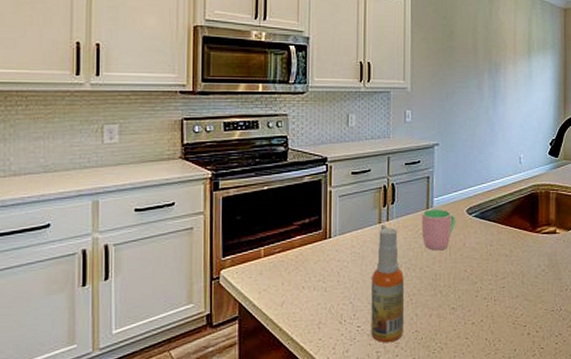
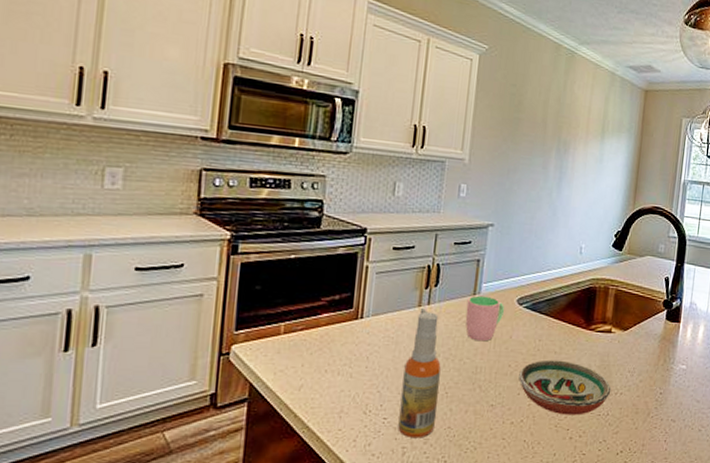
decorative bowl: none [475,262,562,313] -> present [518,359,611,415]

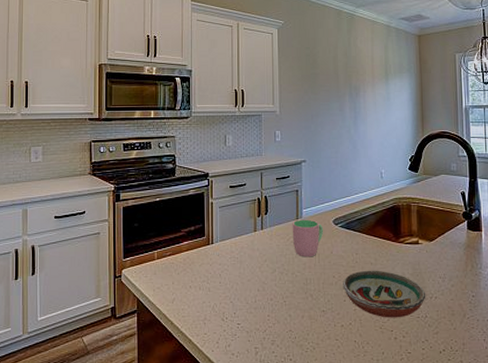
spray bottle: present [398,308,441,439] -> none [249,233,278,340]

